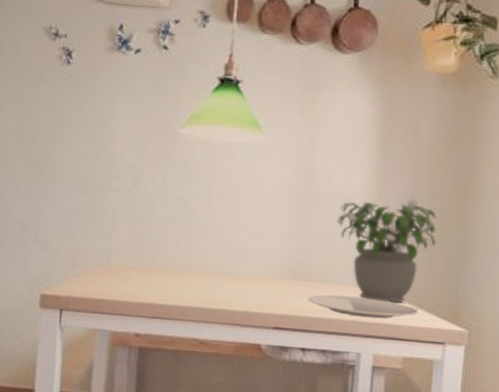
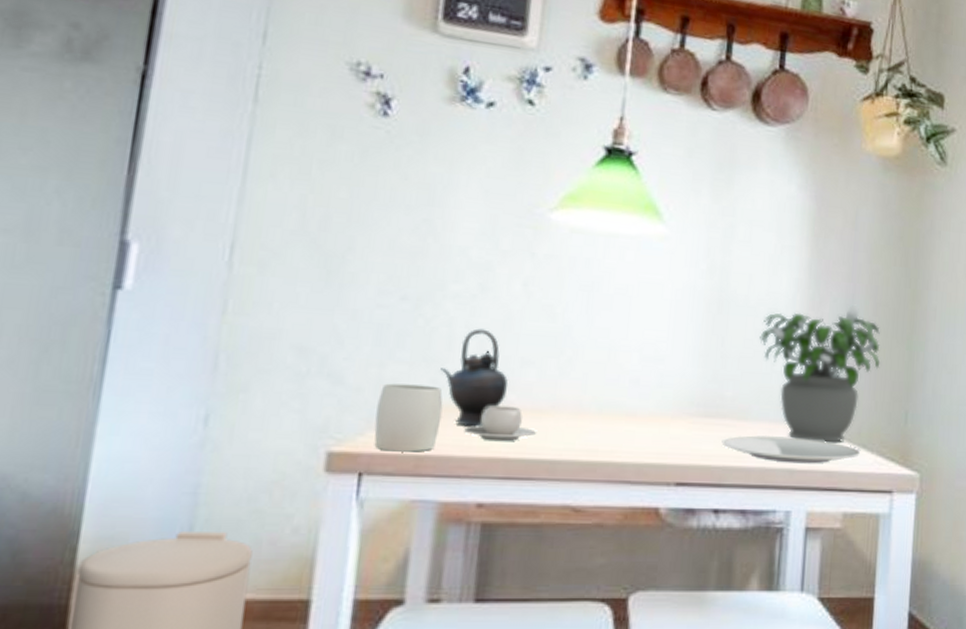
mug: none [69,249,112,297] -> present [374,383,443,452]
teapot: none [109,212,155,281] -> present [440,328,509,427]
teacup: none [126,267,174,292] -> present [464,405,536,442]

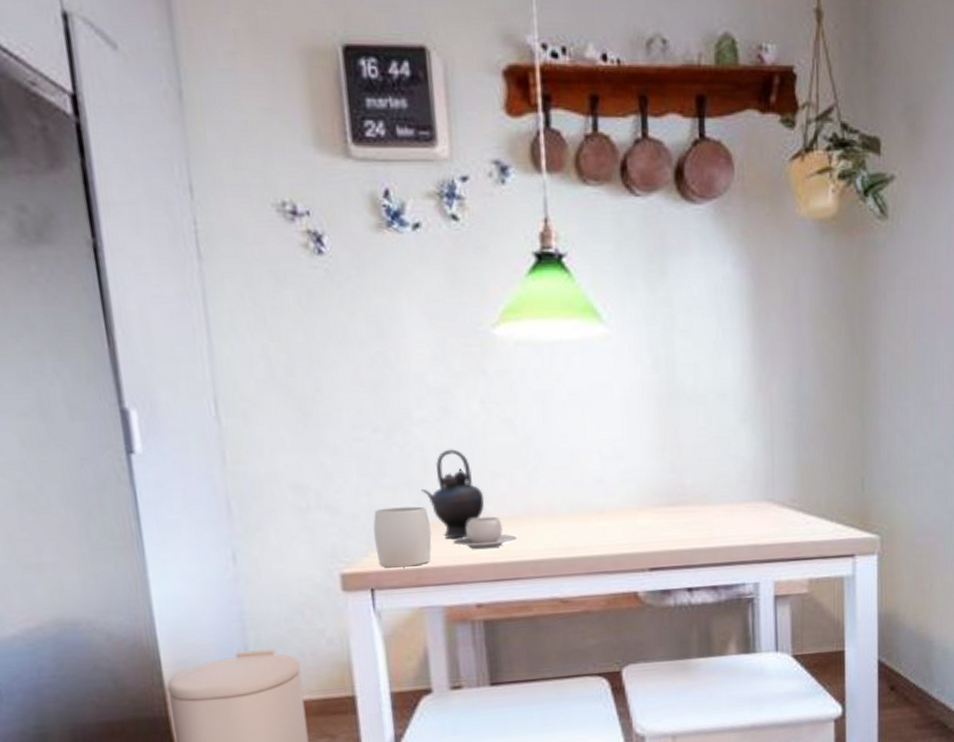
plate: present [721,435,861,464] -> none [687,515,821,540]
potted flower: present [759,304,880,442] -> none [711,379,833,517]

